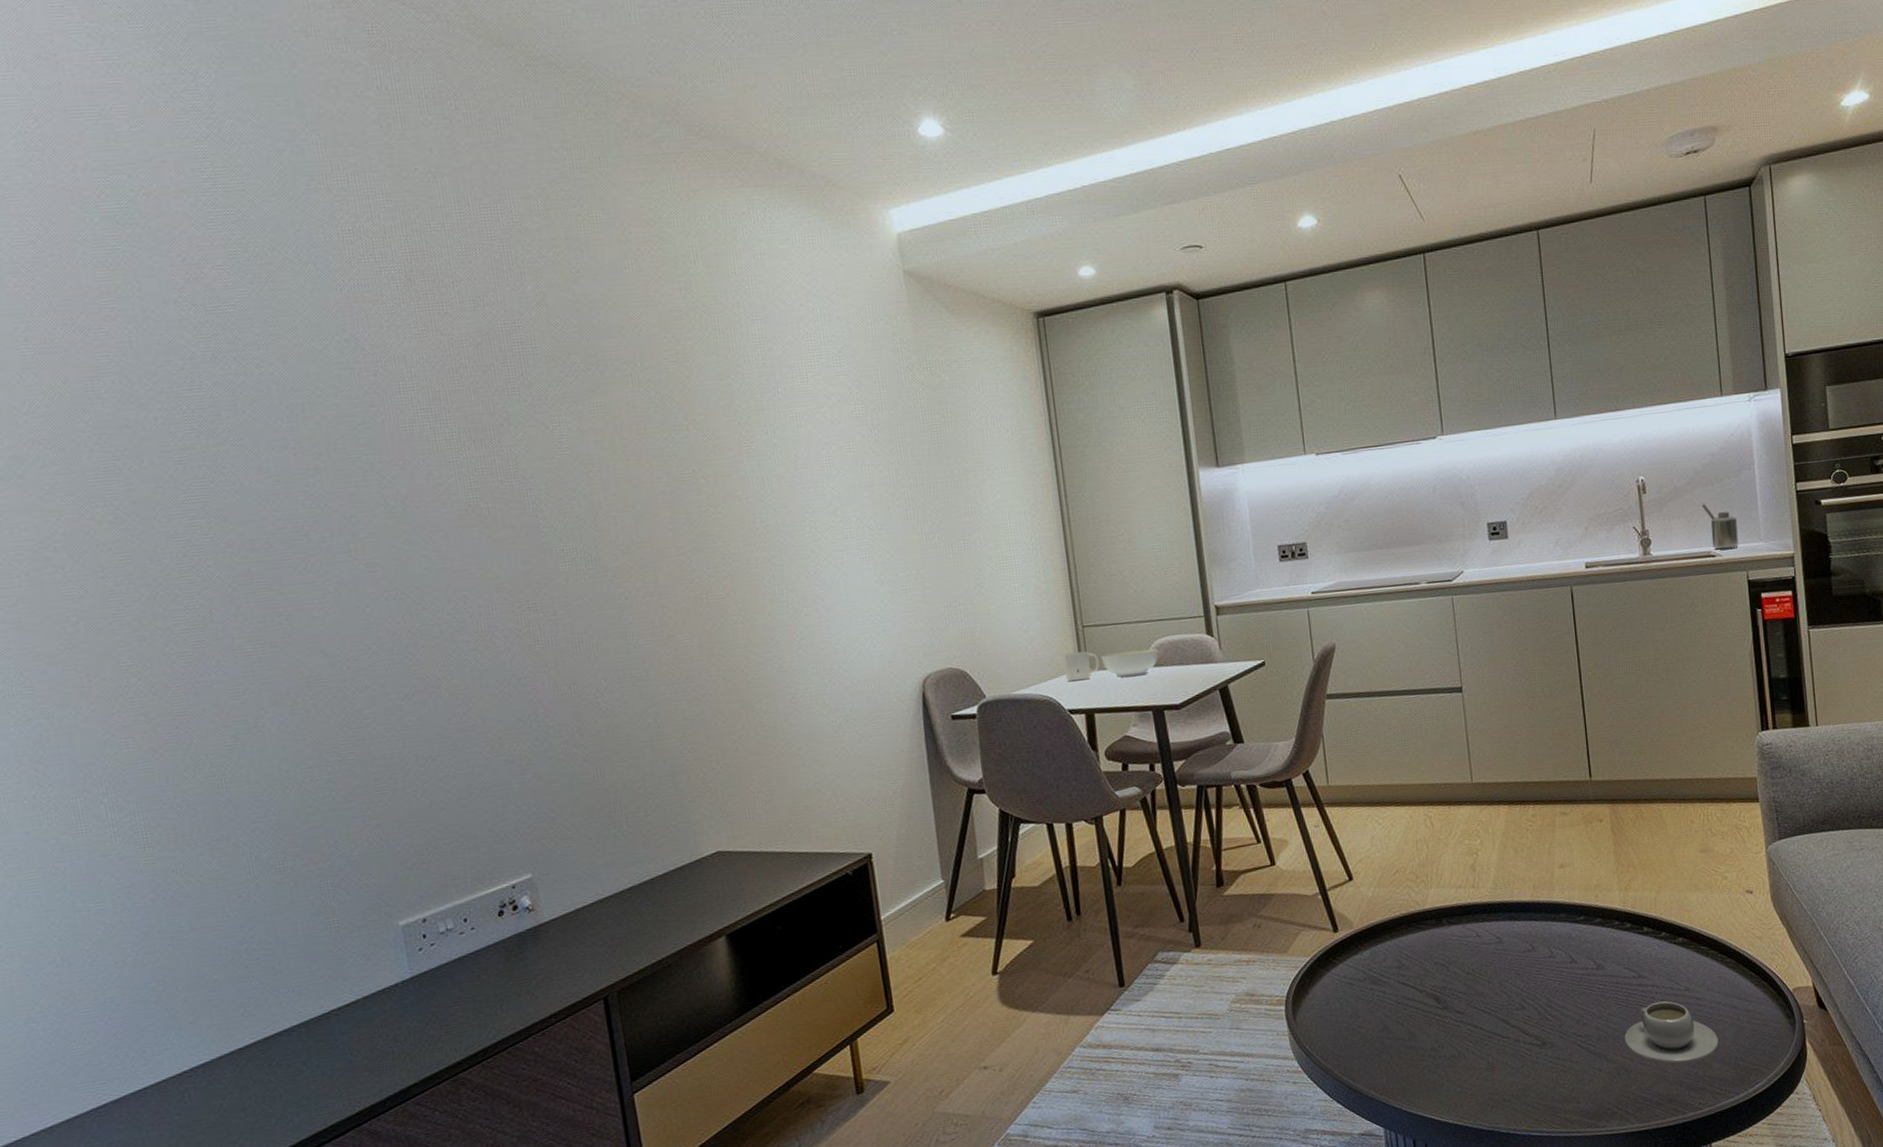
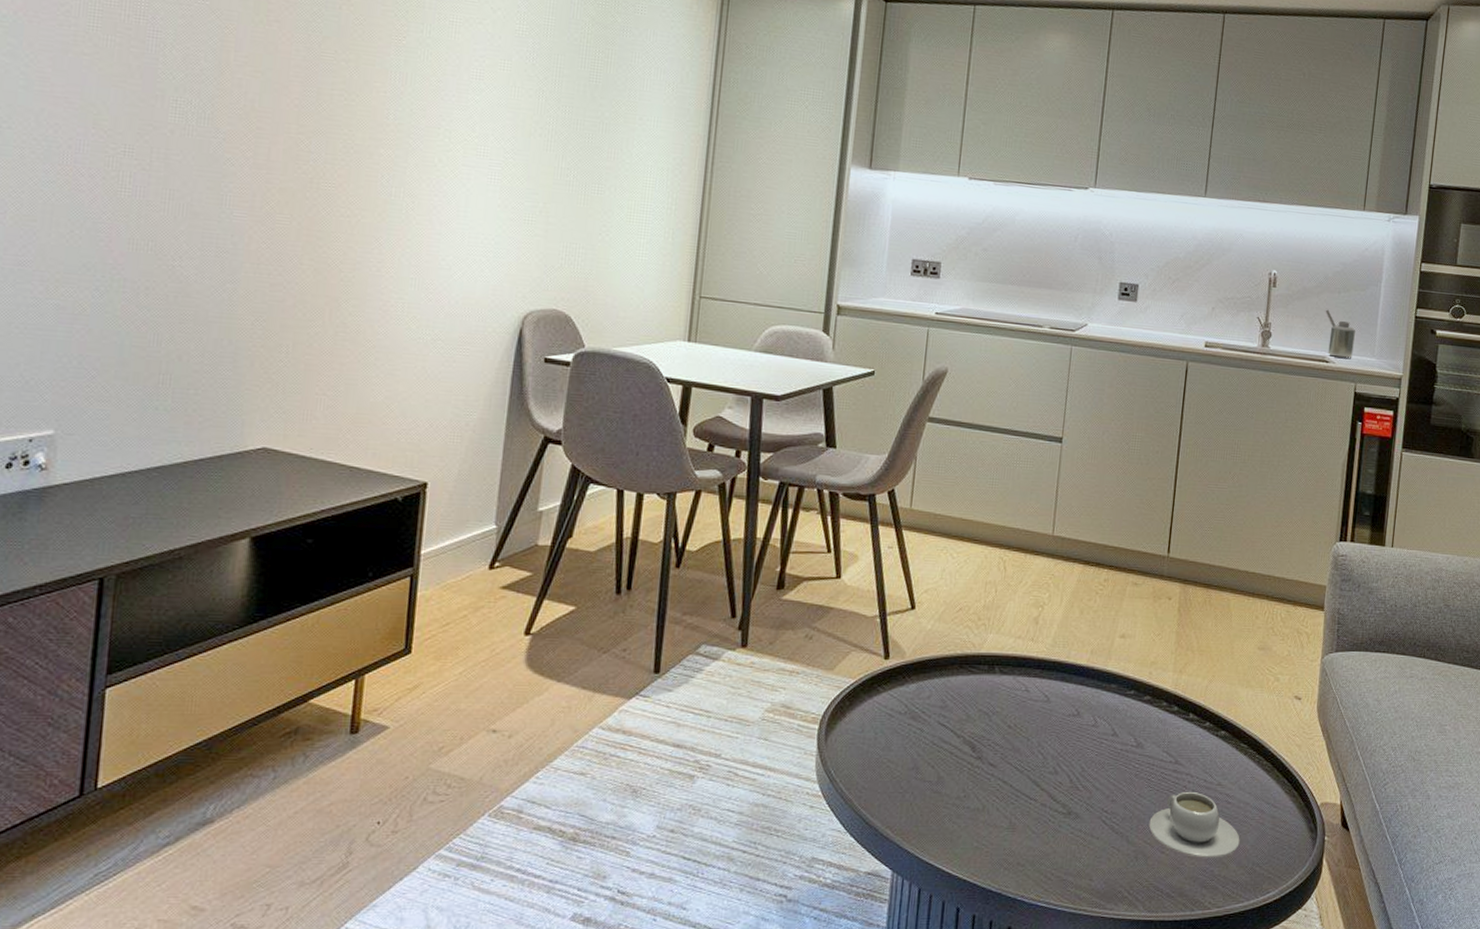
mug: present [1062,650,1100,682] -> none [670,320,710,352]
bowl: present [1101,648,1159,677] -> none [711,329,771,358]

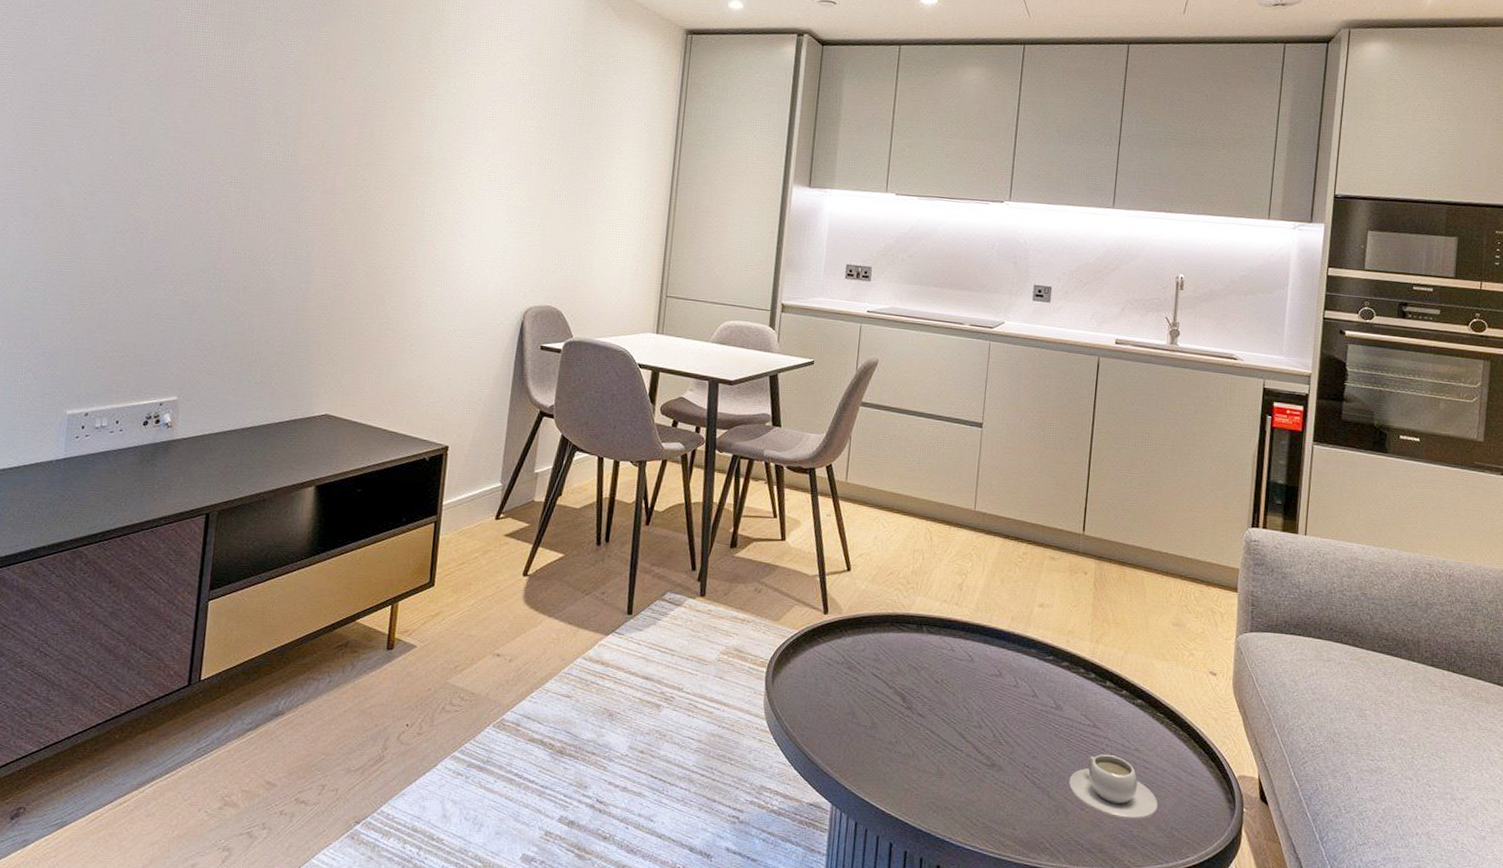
soap dispenser: present [1325,309,1355,358] -> none [1232,310,1263,356]

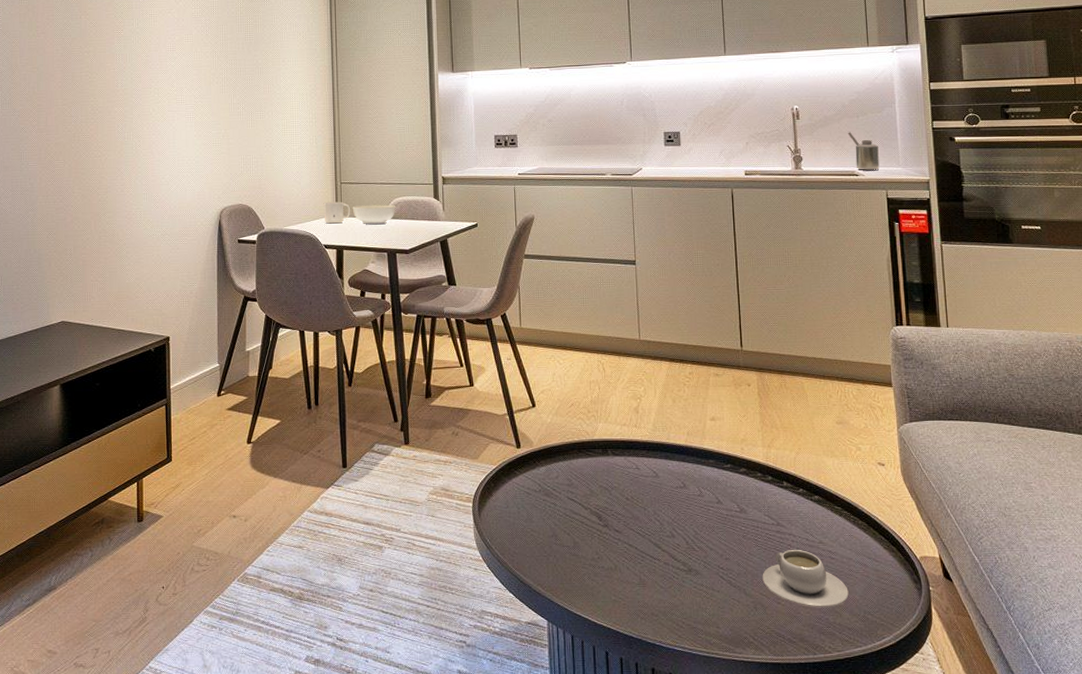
mug: none [642,315,674,342] -> present [323,201,351,224]
bowl: none [675,323,726,348] -> present [352,204,396,224]
soap dispenser: none [1232,310,1263,356] -> present [847,132,880,170]

